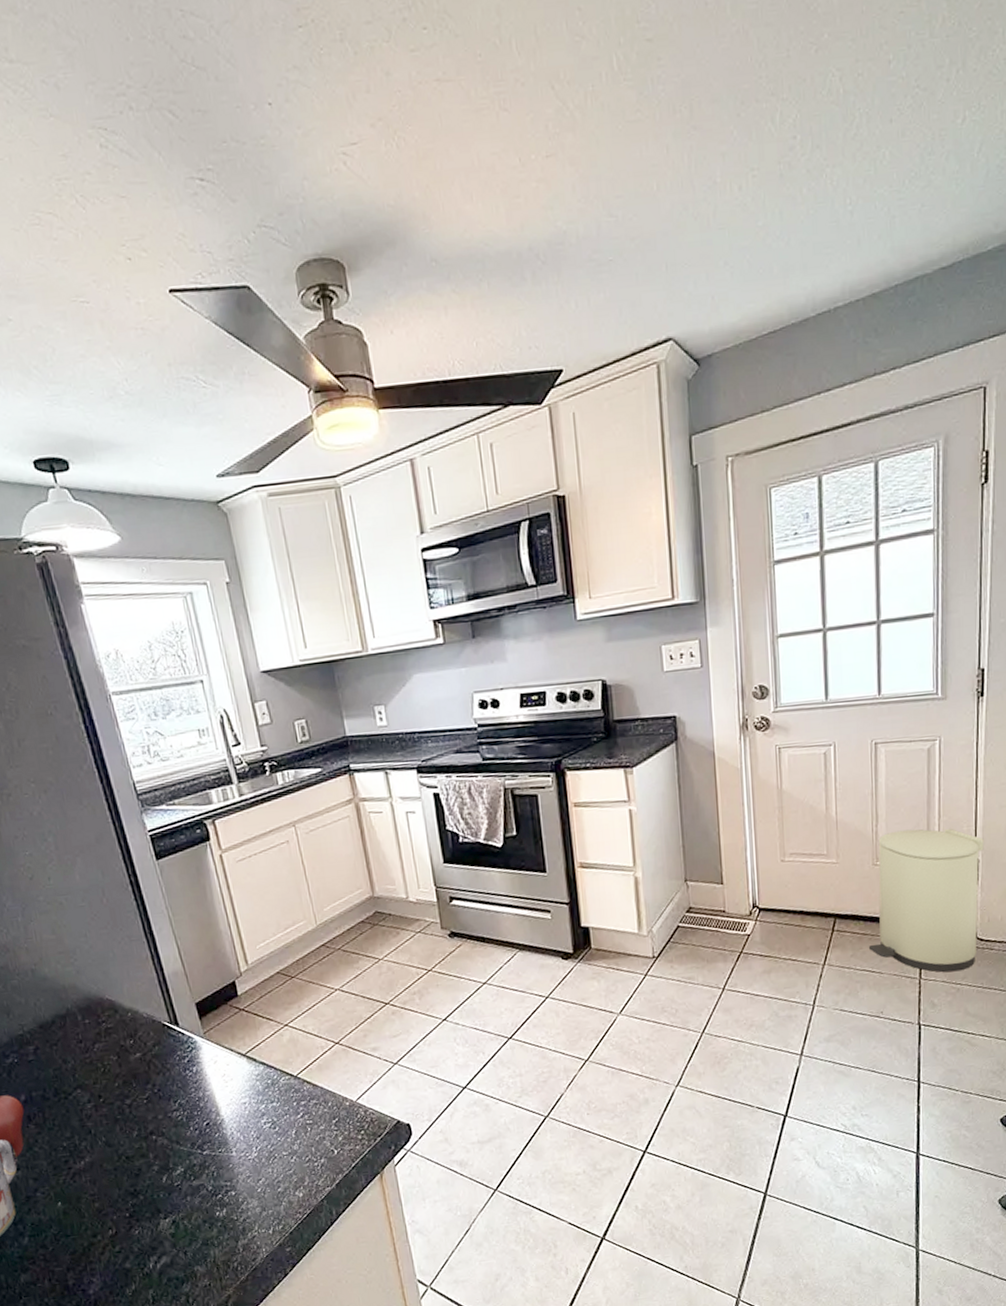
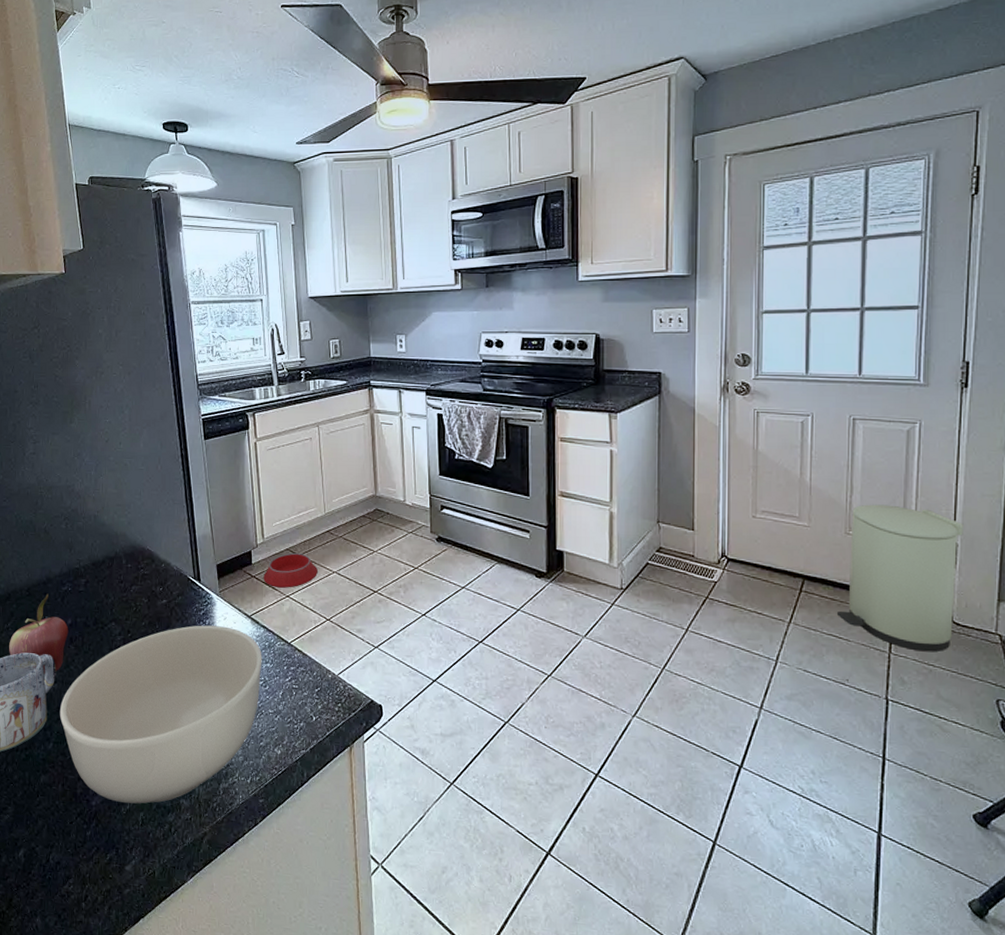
bowl: none [29,1070,270,1285] -> present [59,625,262,804]
pet bowl: none [253,975,317,1018] -> present [263,553,318,588]

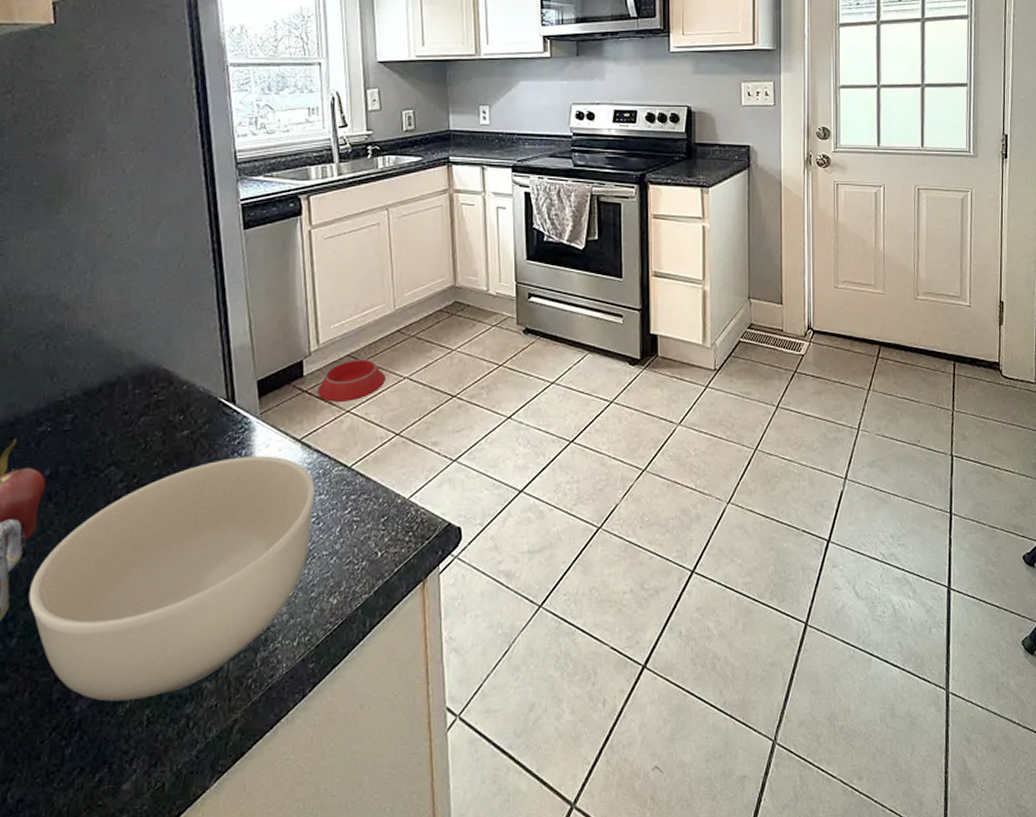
pedal bin: present [836,504,963,652] -> none [908,269,1008,406]

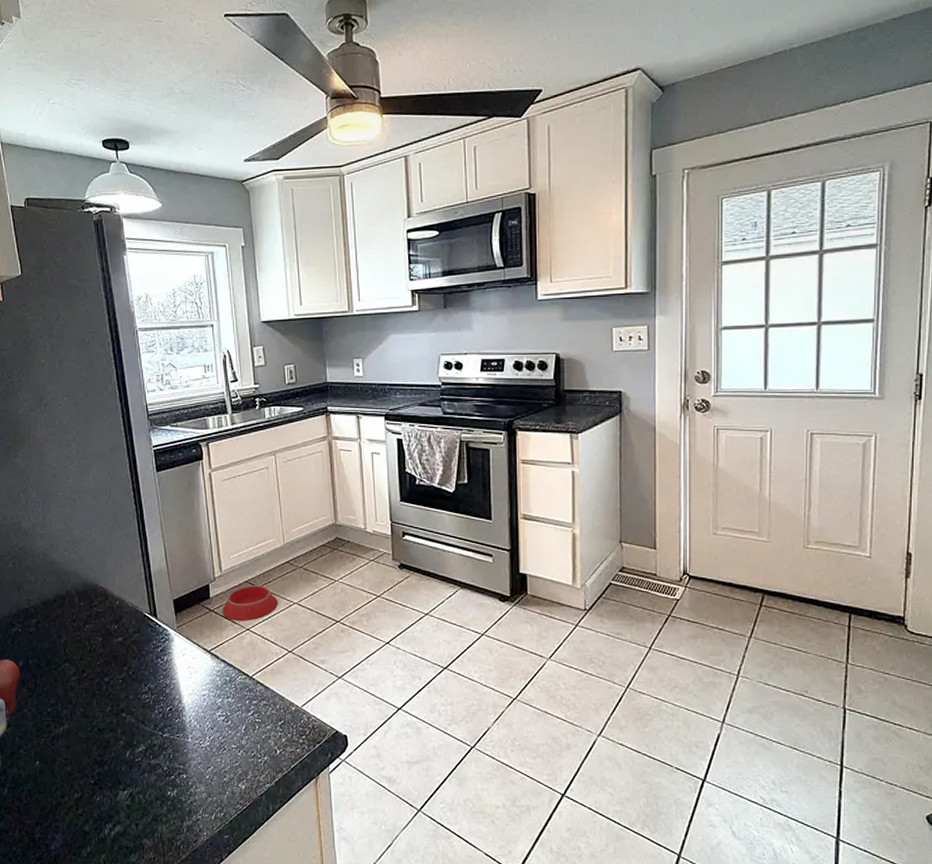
bowl: present [28,456,315,702] -> none [13,662,224,846]

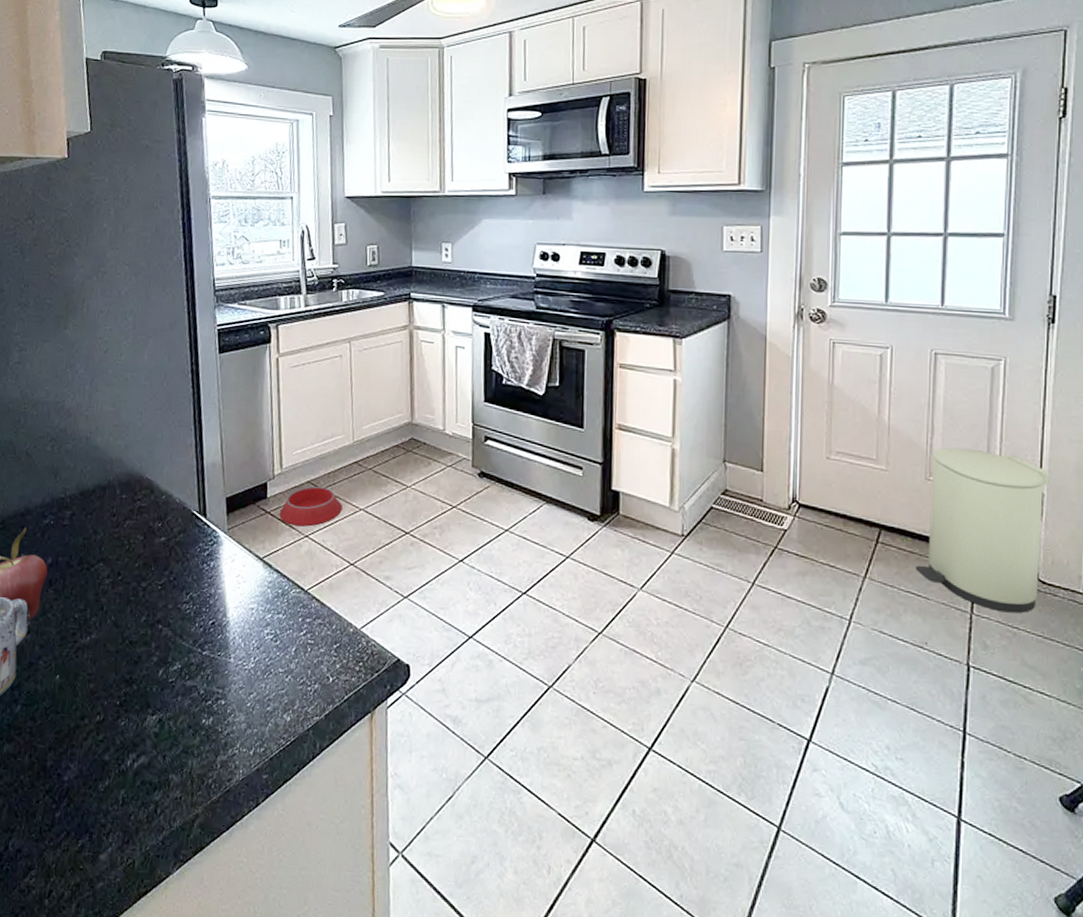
pedal bin: none [795,517,917,661] -> present [915,447,1050,613]

